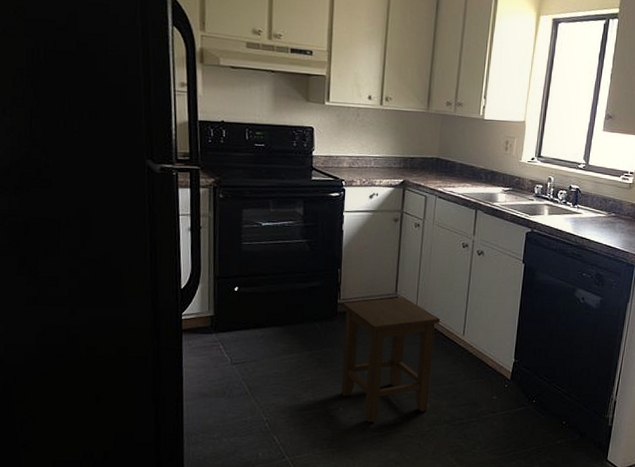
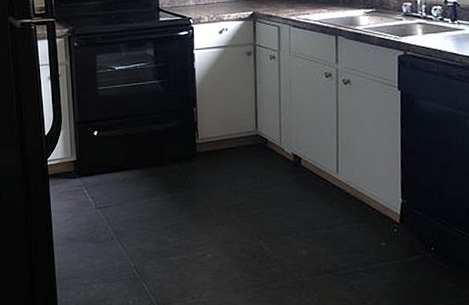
stool: present [341,297,441,423] -> none [201,134,309,271]

